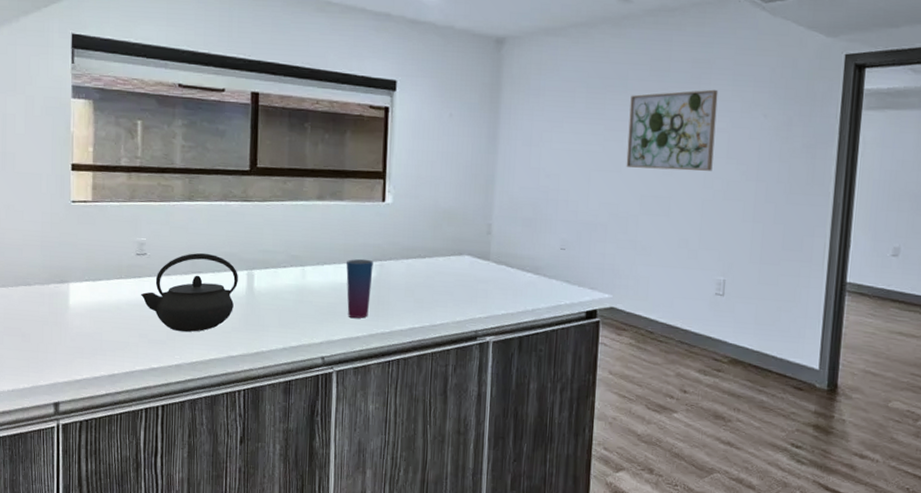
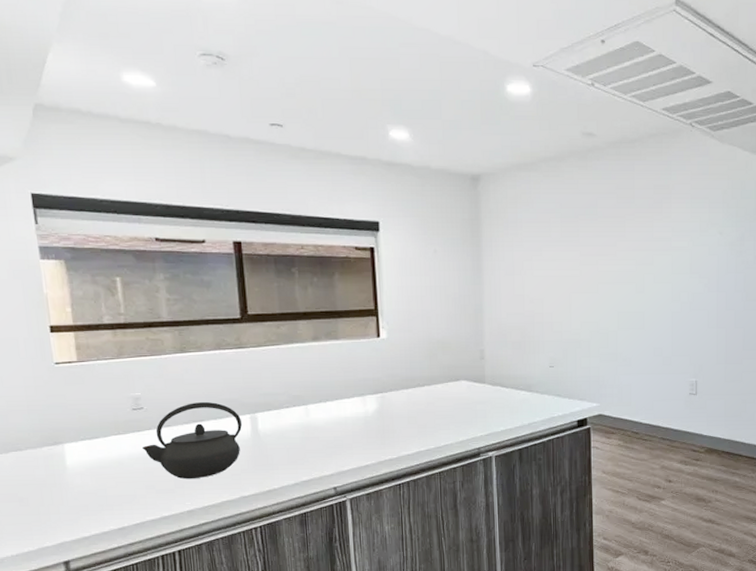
cup: present [346,258,373,318] -> none [349,392,375,448]
wall art: present [626,89,718,171] -> none [601,212,679,288]

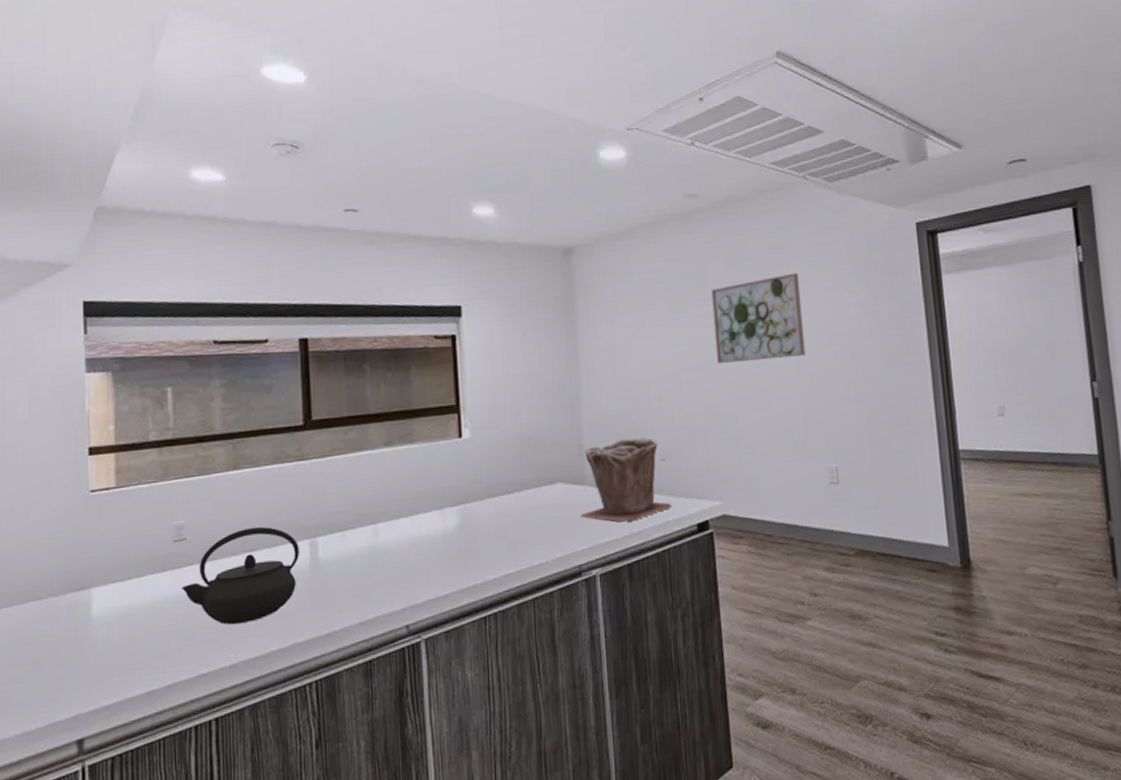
plant pot: none [480,346,557,415] -> present [580,436,672,522]
wall art: none [601,212,679,288] -> present [711,272,806,363]

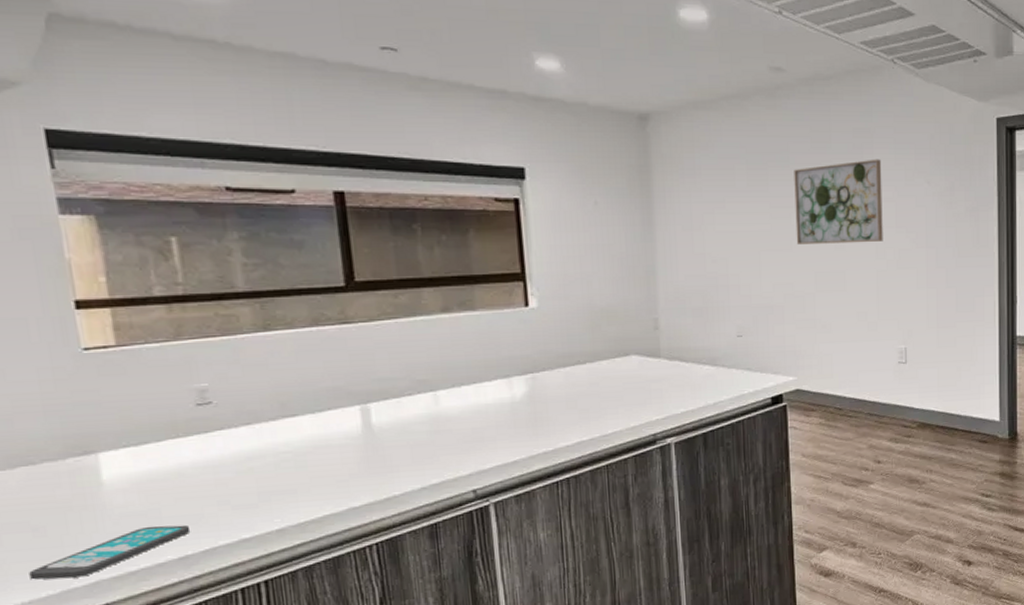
smartphone: none [25,659,158,712] -> present [29,525,191,580]
kettle: present [181,526,299,625] -> none [210,391,349,490]
plant pot: present [580,436,672,522] -> none [655,313,747,394]

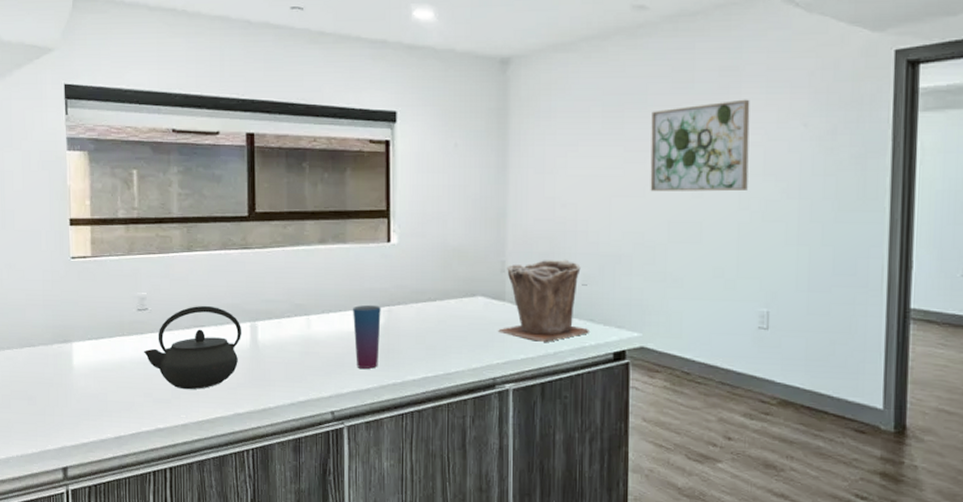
smartphone: present [29,525,191,580] -> none [23,407,125,442]
kettle: none [210,391,349,490] -> present [143,305,241,390]
cup: none [490,373,525,441] -> present [353,304,381,369]
plant pot: none [655,313,747,394] -> present [498,259,589,342]

